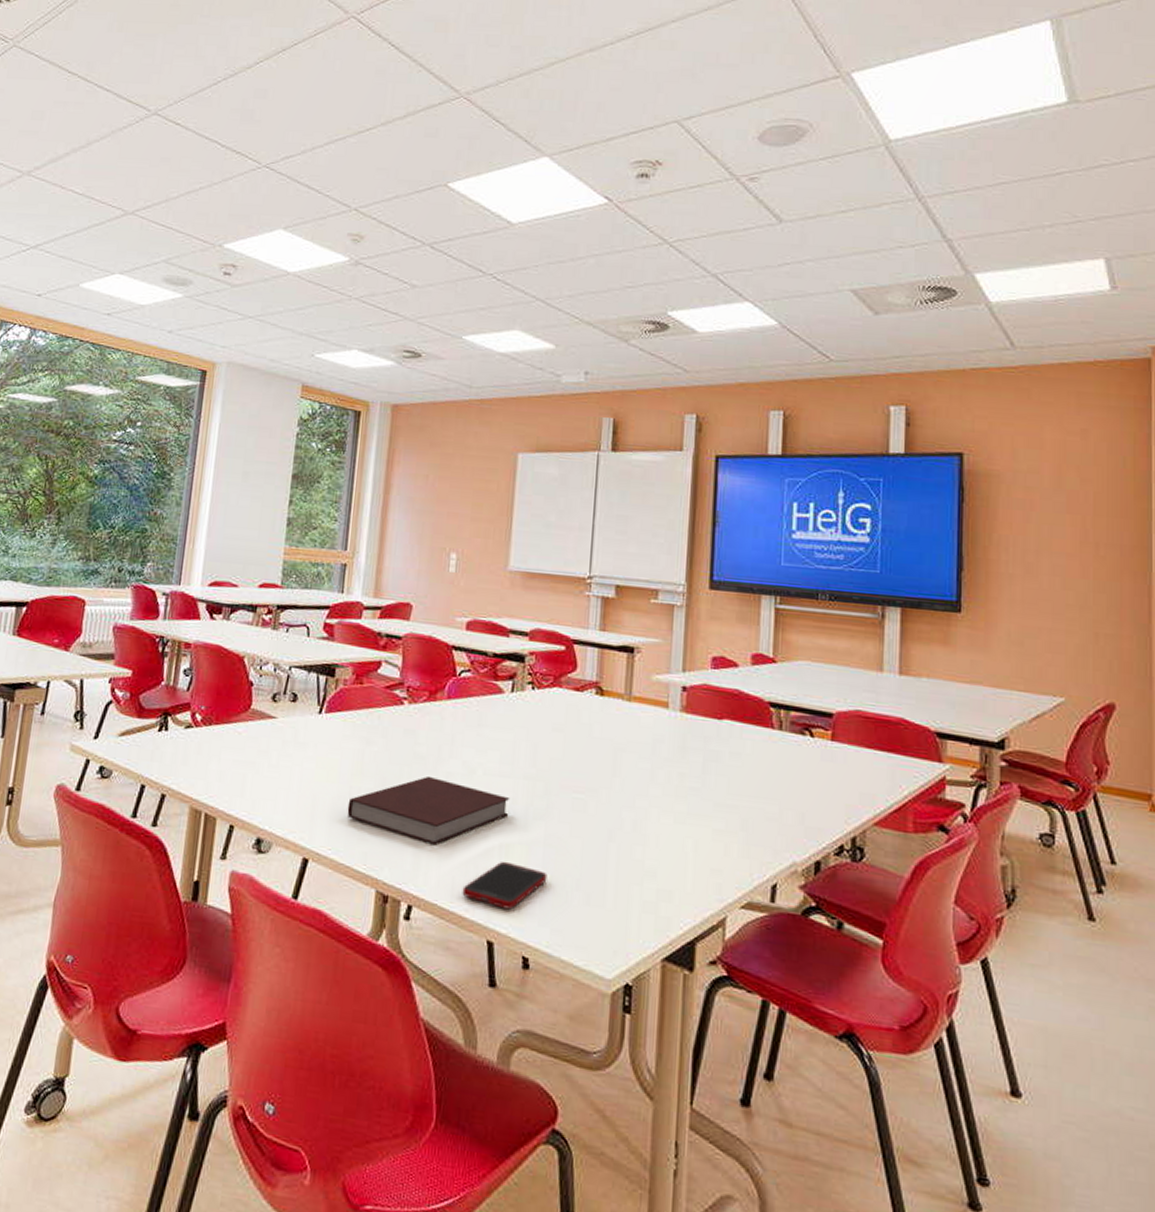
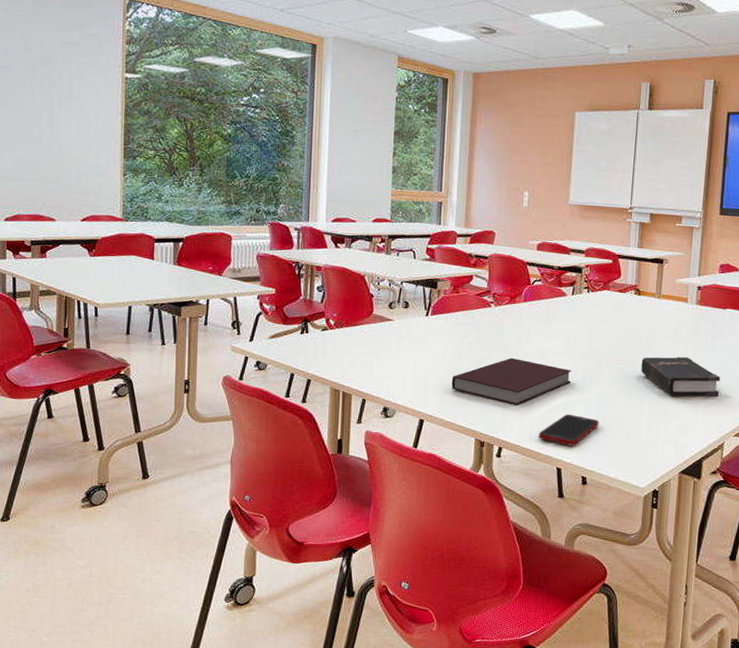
hardback book: none [605,783,717,847] -> present [641,356,720,397]

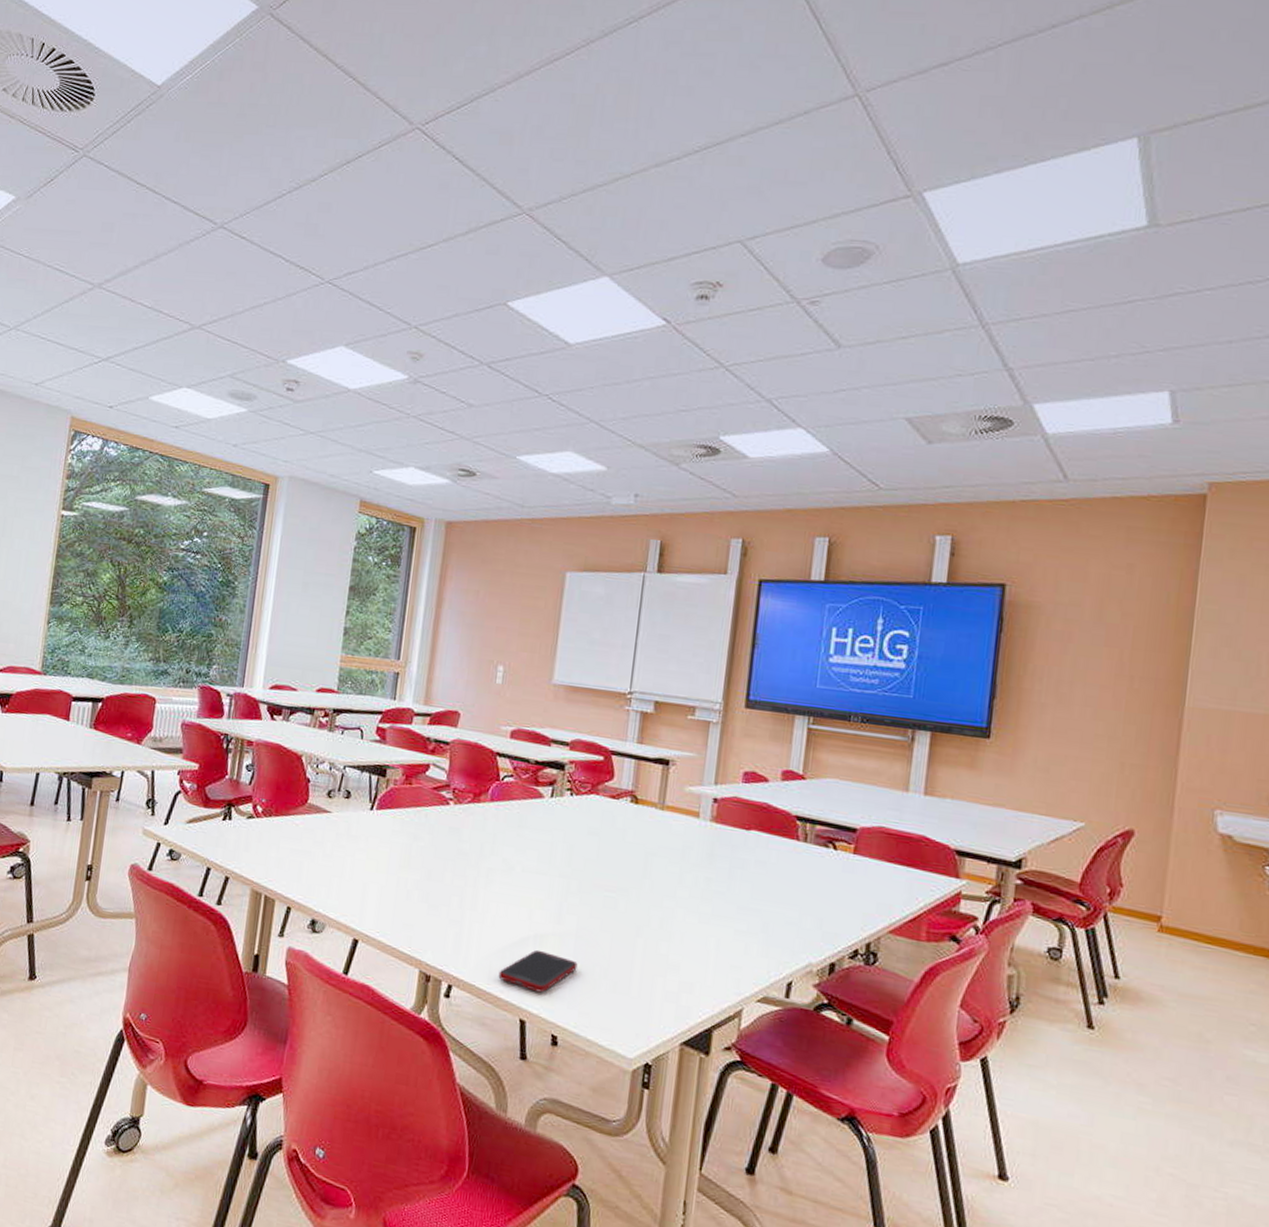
notebook: present [451,357,572,406] -> none [394,870,546,933]
hardback book: present [641,356,720,397] -> none [634,884,740,946]

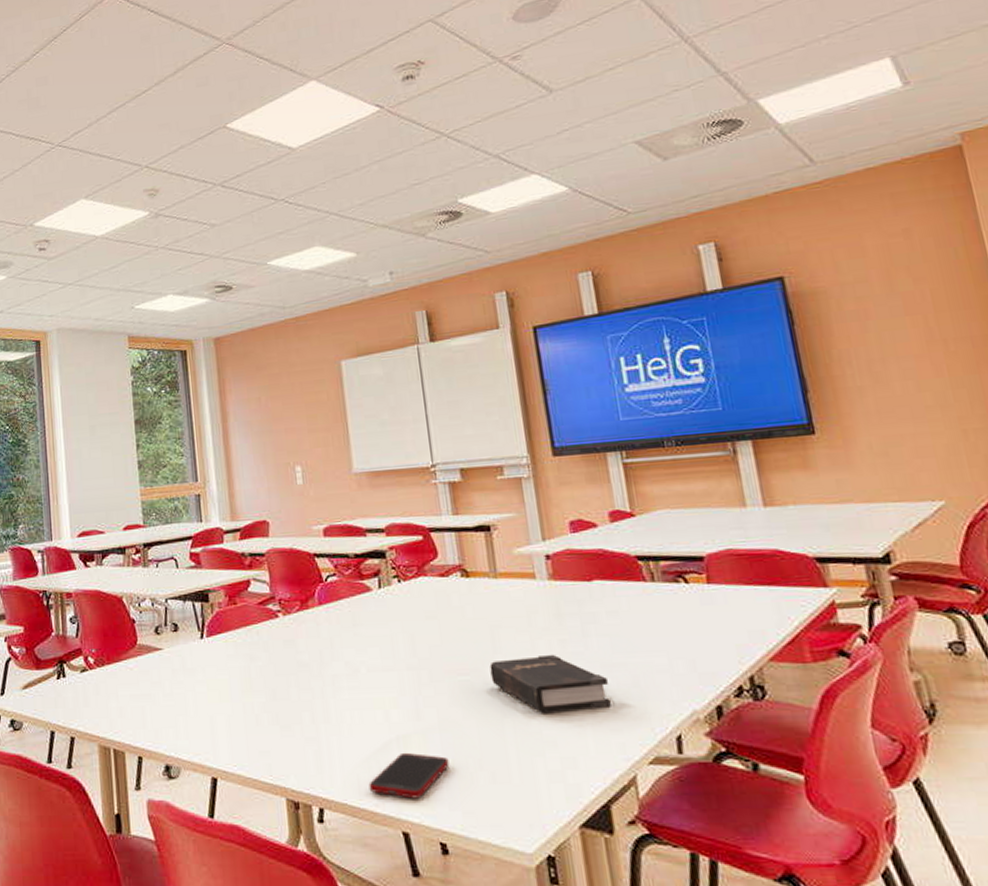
hardback book: none [634,884,740,946] -> present [489,654,611,713]

